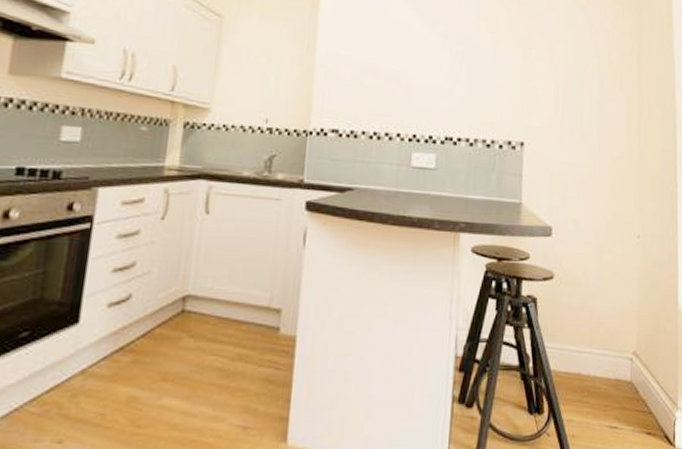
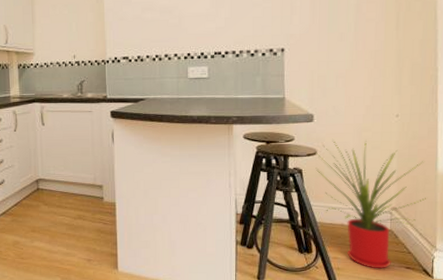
house plant: none [551,262,667,436] -> present [315,141,426,269]

